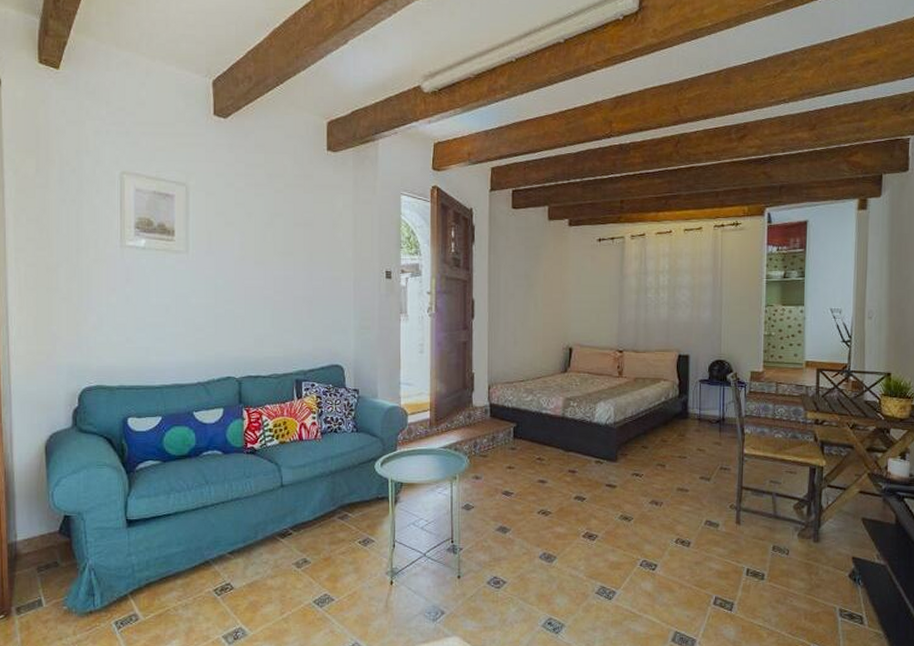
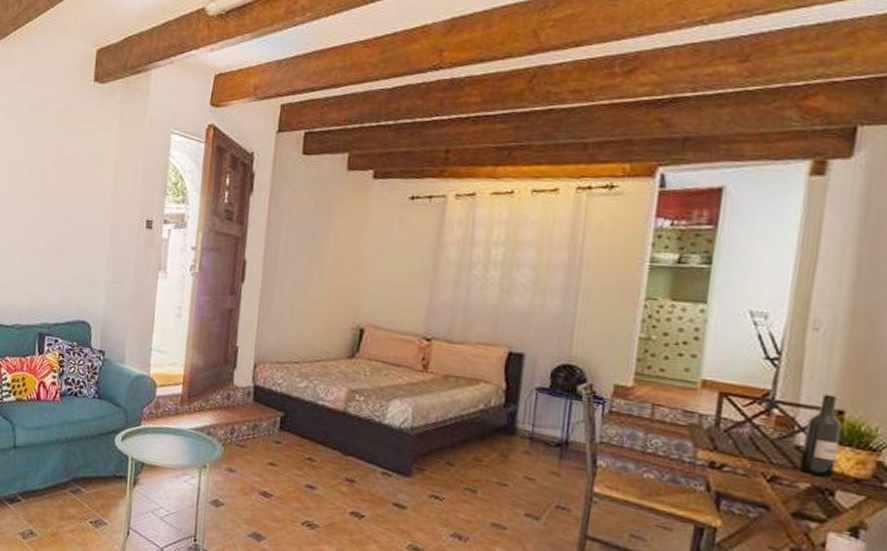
wine bottle: none [868,362,890,420] -> present [798,394,842,478]

